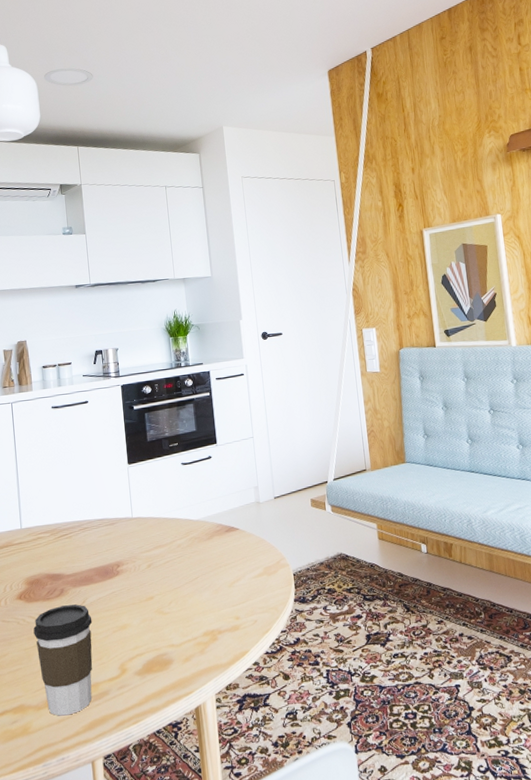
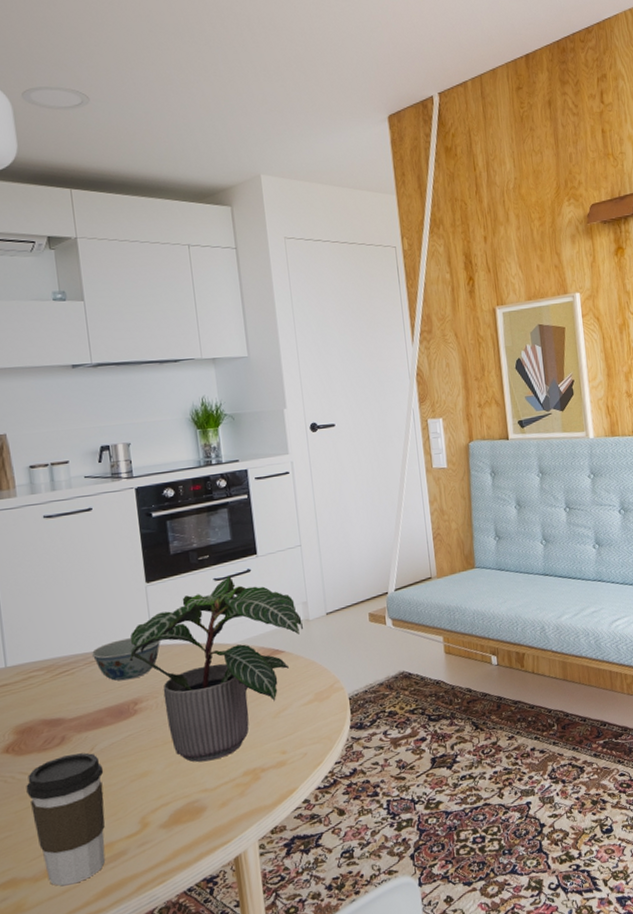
bowl: none [85,510,139,546] -> present [91,638,161,681]
potted plant: none [114,461,254,621] -> present [129,575,303,762]

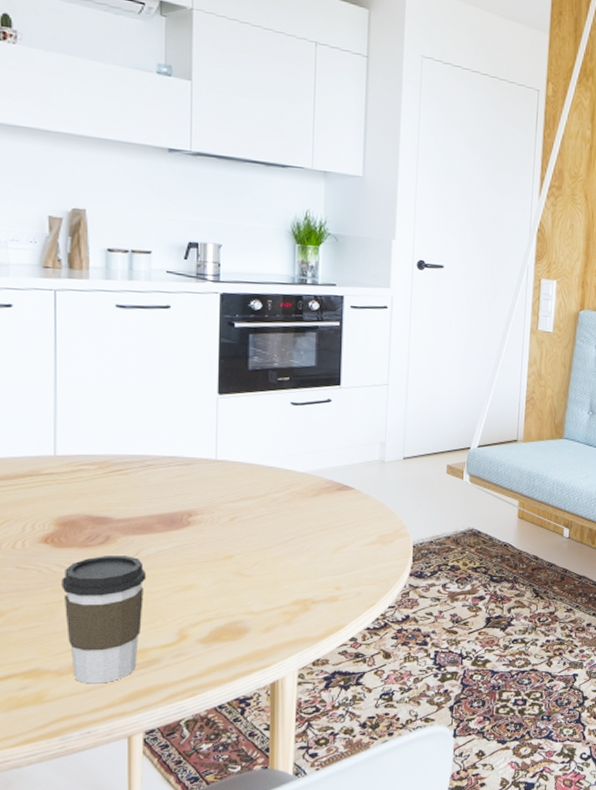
bowl: present [91,638,161,681] -> none [149,447,226,490]
potted plant: present [129,575,303,762] -> none [189,402,377,585]

